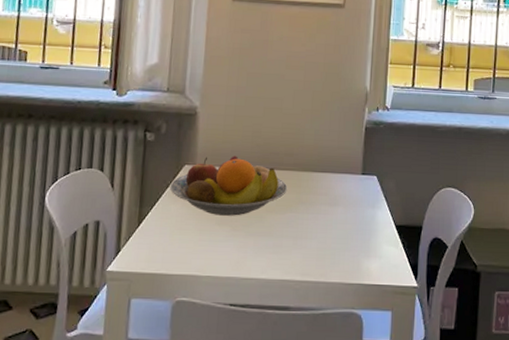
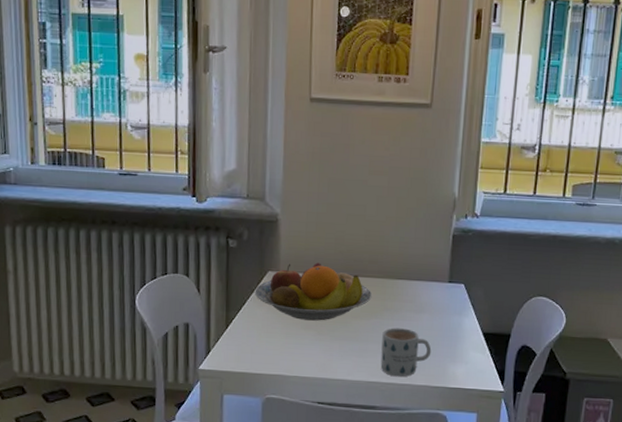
mug: none [295,222,346,274] -> present [380,328,432,377]

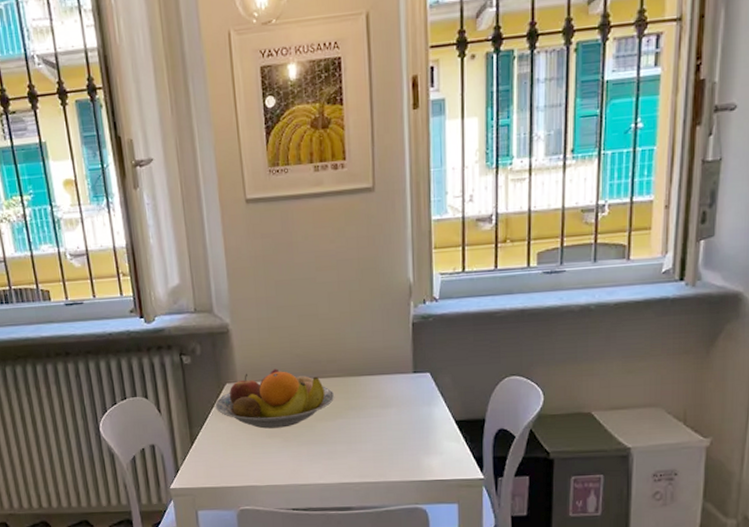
mug: present [380,328,432,377] -> none [350,425,403,476]

